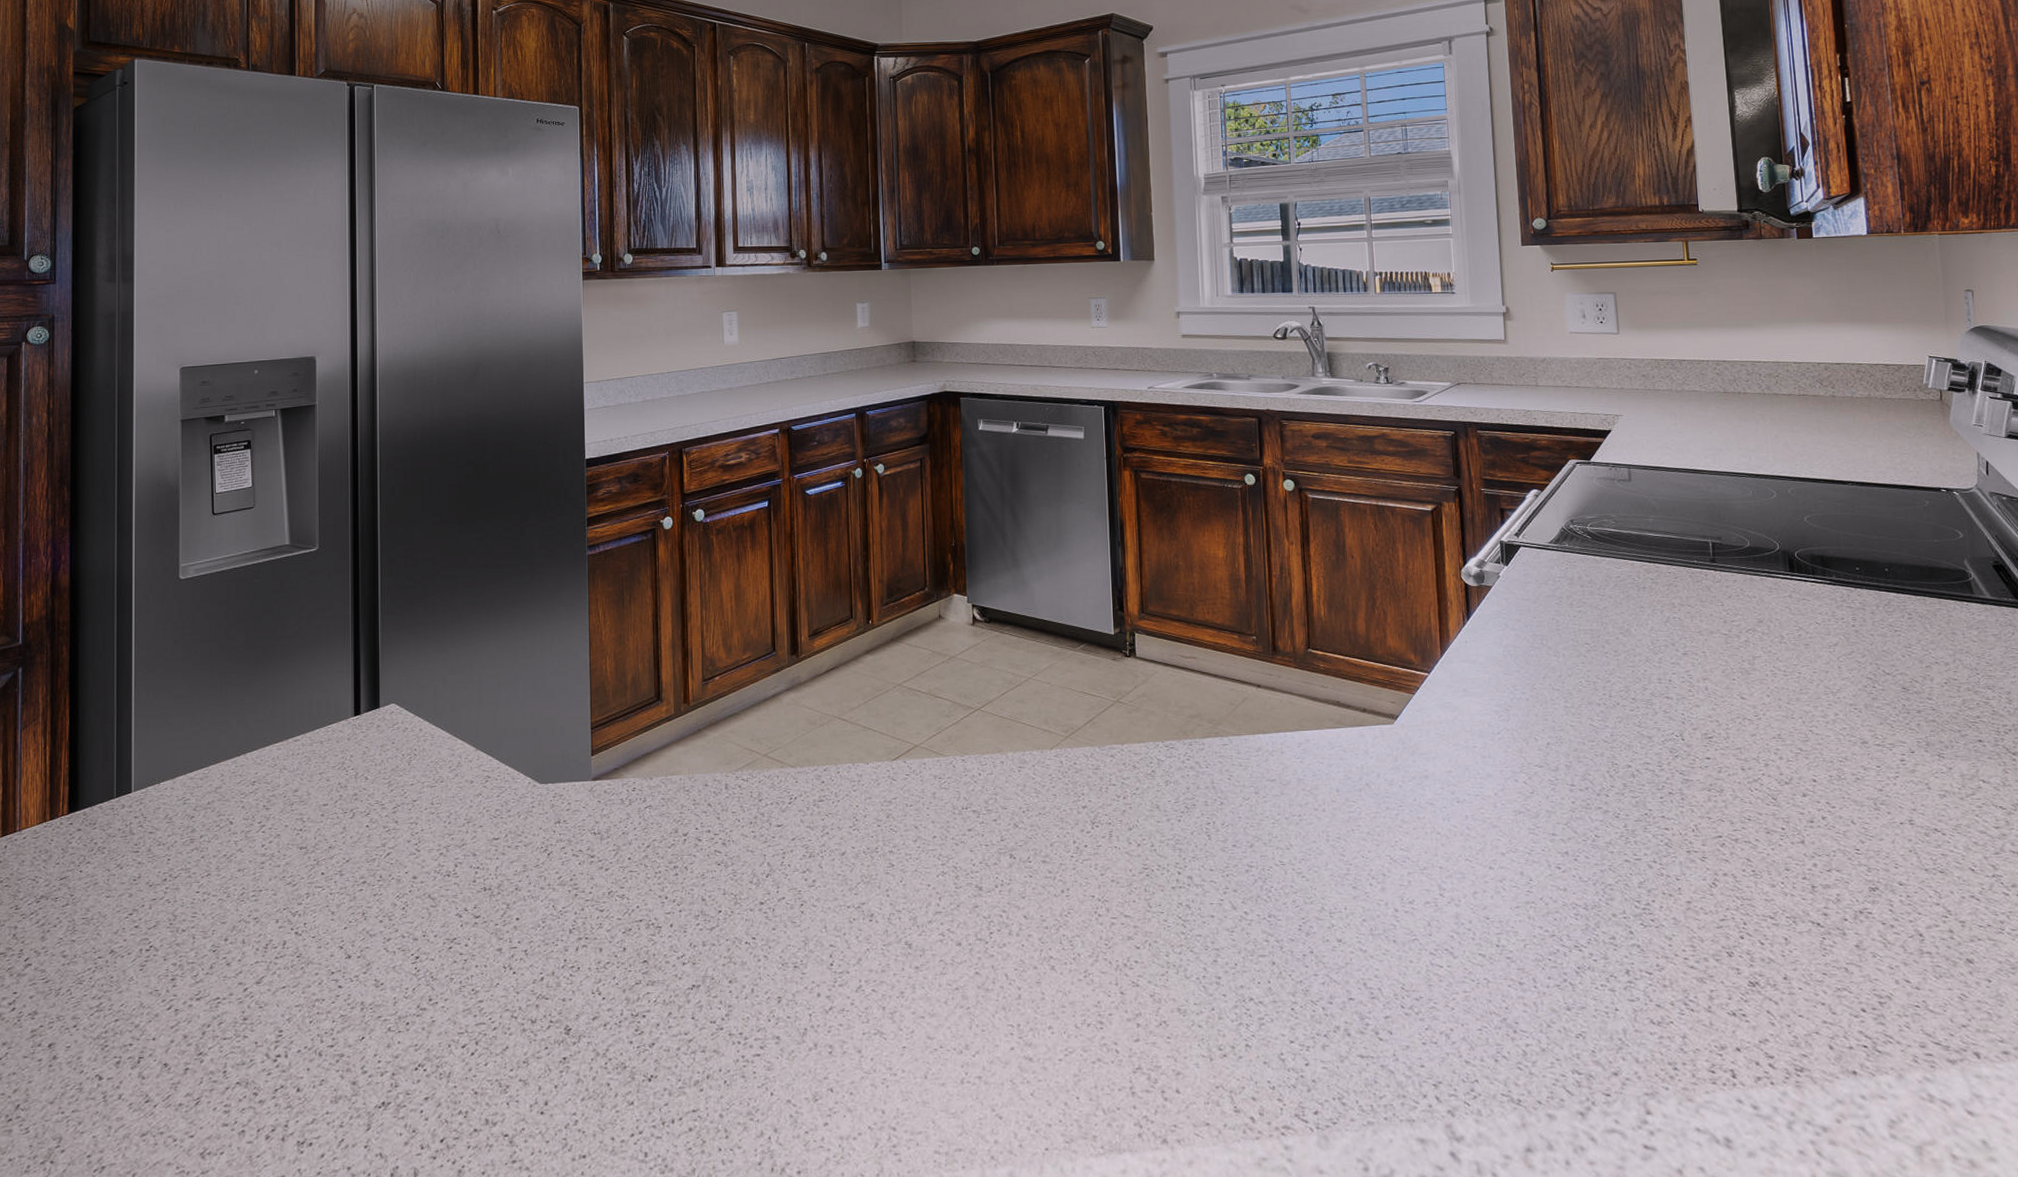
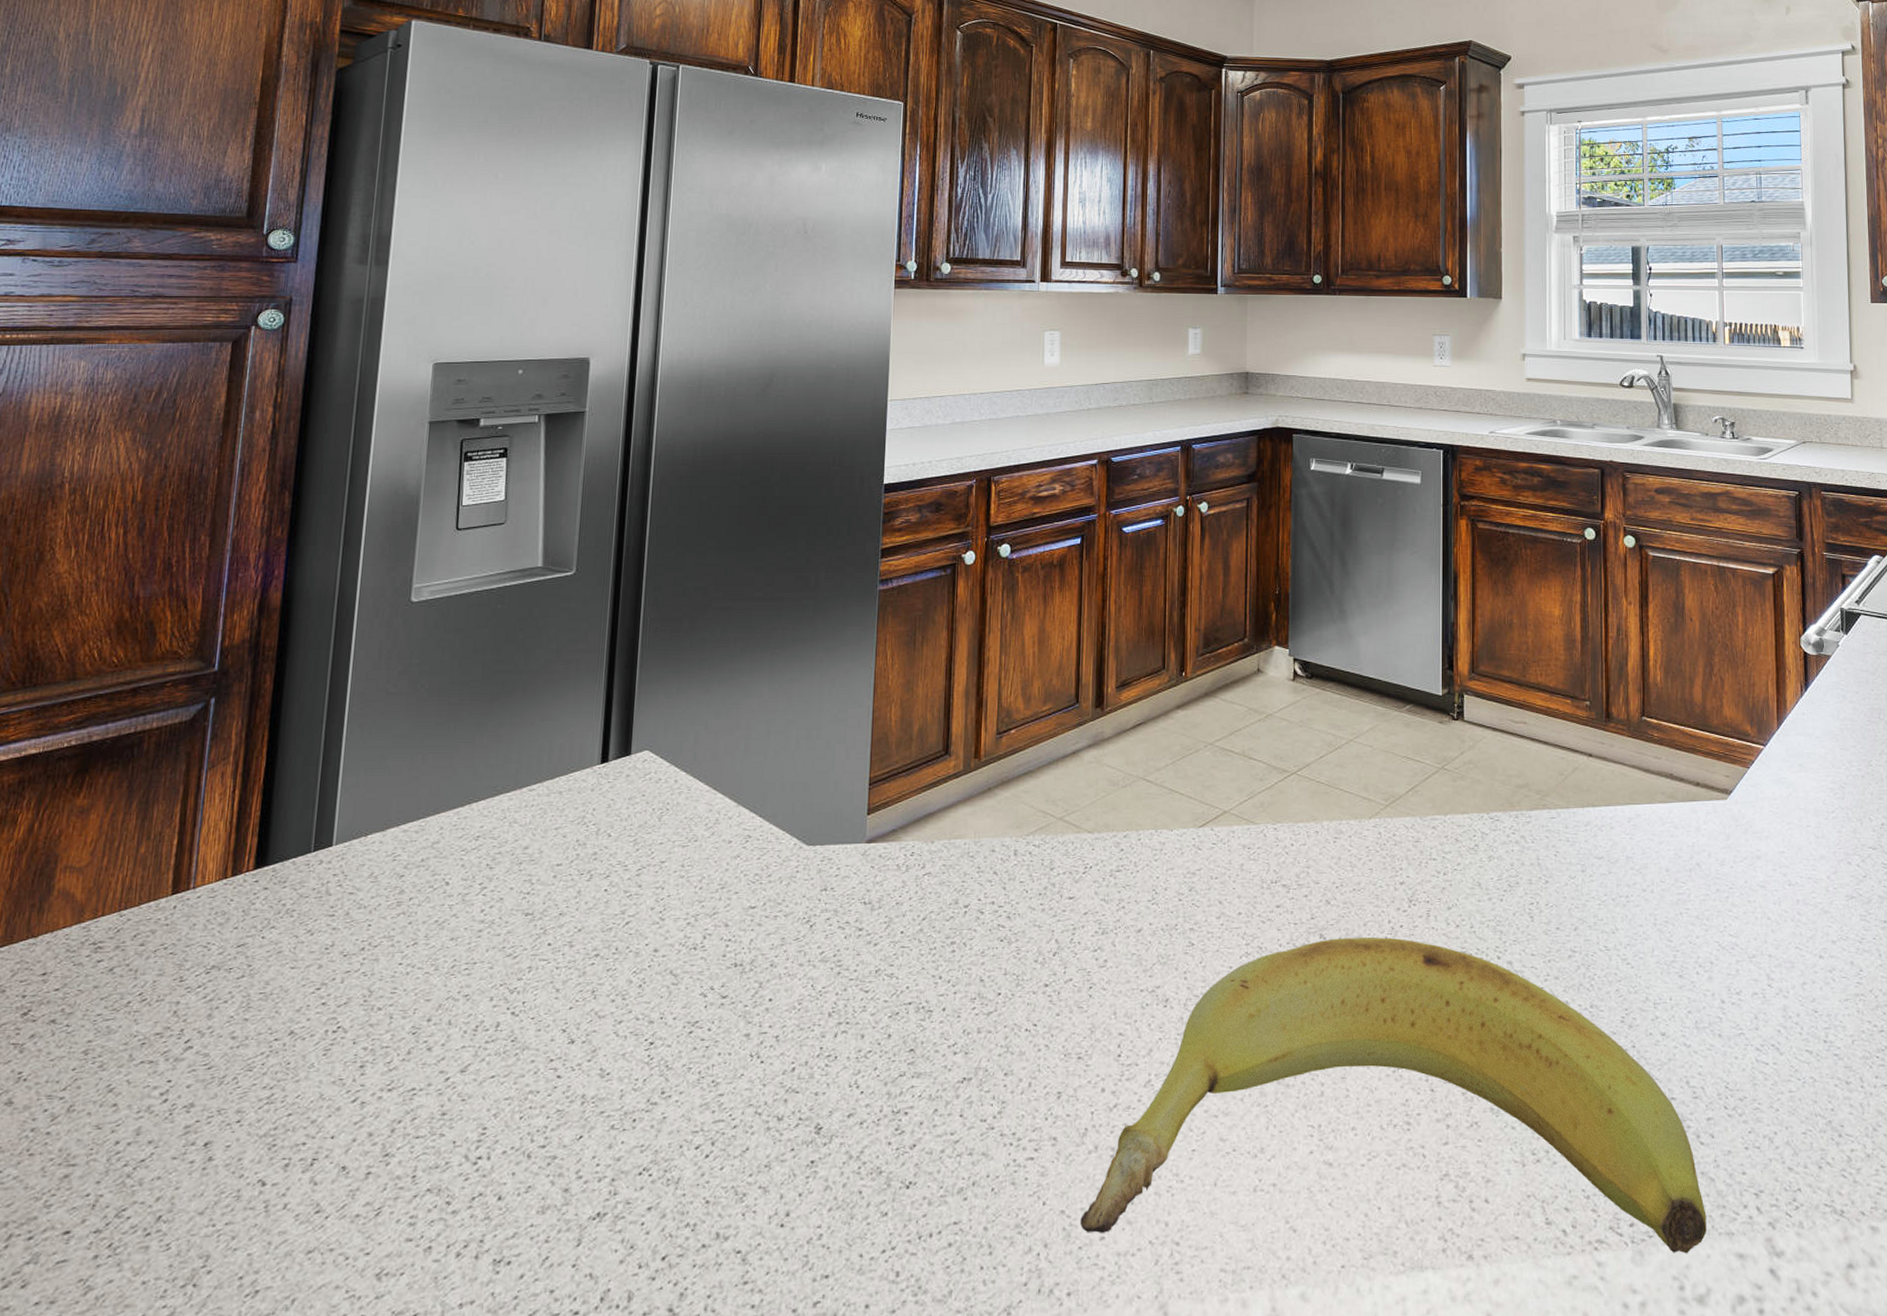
banana: none [805,856,1389,1139] -> present [1080,937,1707,1254]

